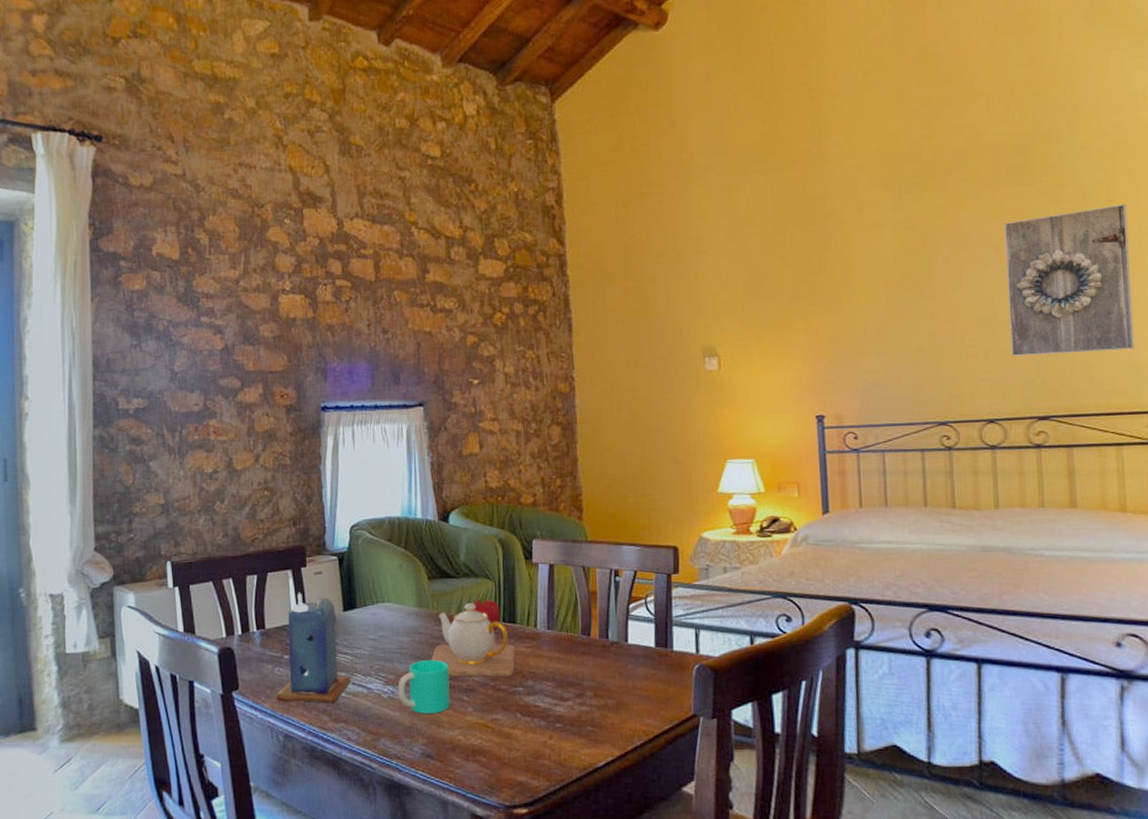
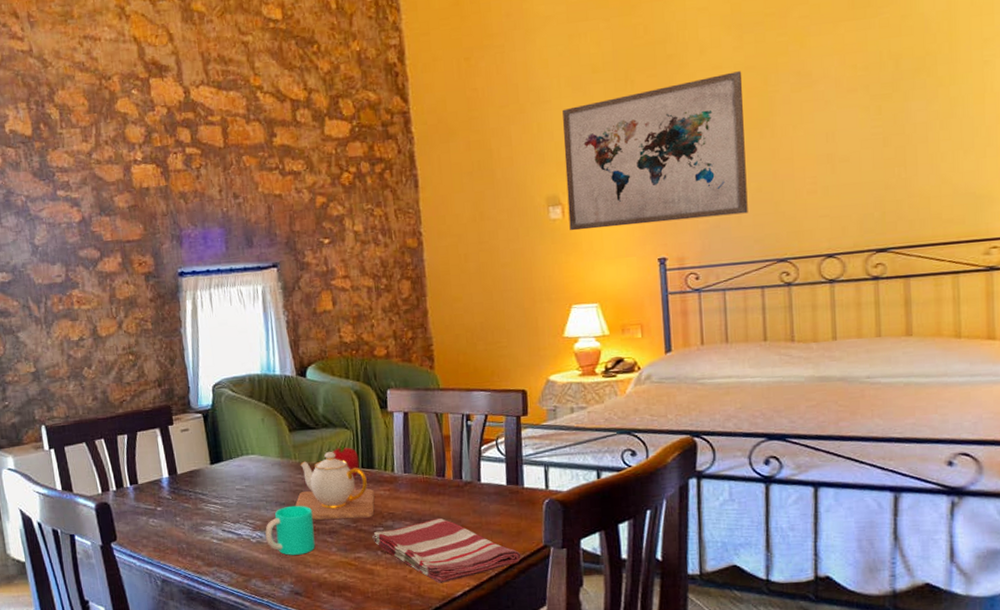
candle: present [276,593,350,703] -> none [152,449,221,550]
dish towel: none [511,679,669,751] -> present [372,517,521,583]
wall art: none [720,231,908,383] -> present [562,71,748,231]
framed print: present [1004,203,1134,356] -> none [845,32,973,191]

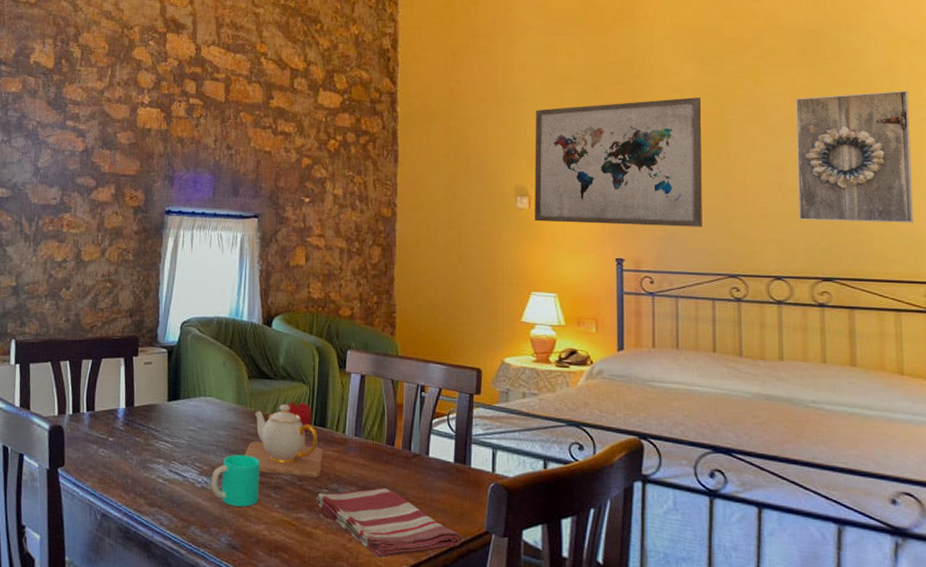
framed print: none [845,32,973,191] -> present [796,90,913,223]

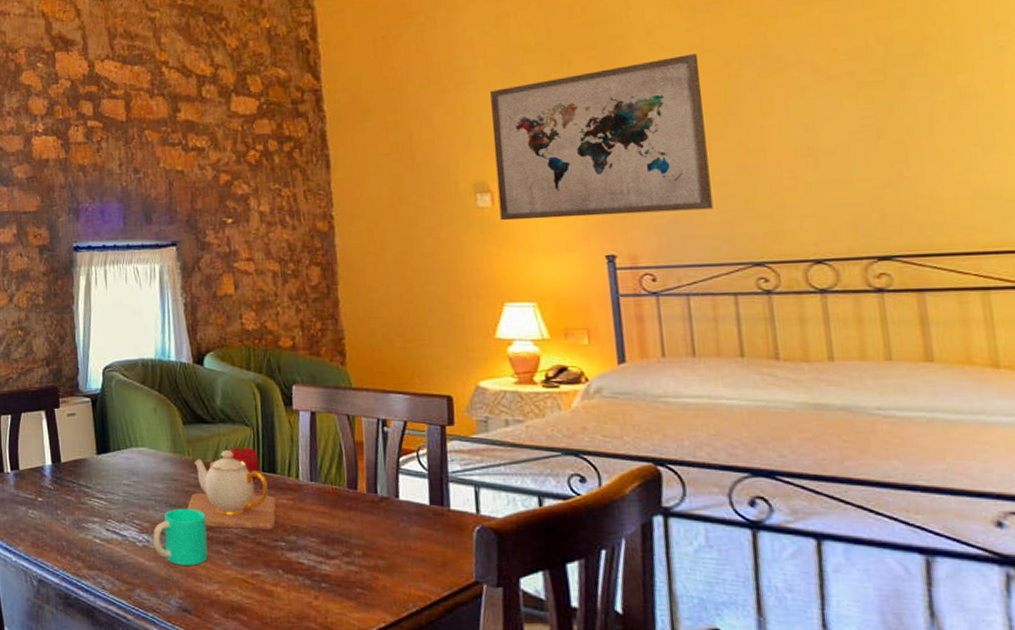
dish towel: present [316,487,462,557] -> none [272,536,448,615]
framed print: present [796,90,913,223] -> none [823,14,997,188]

